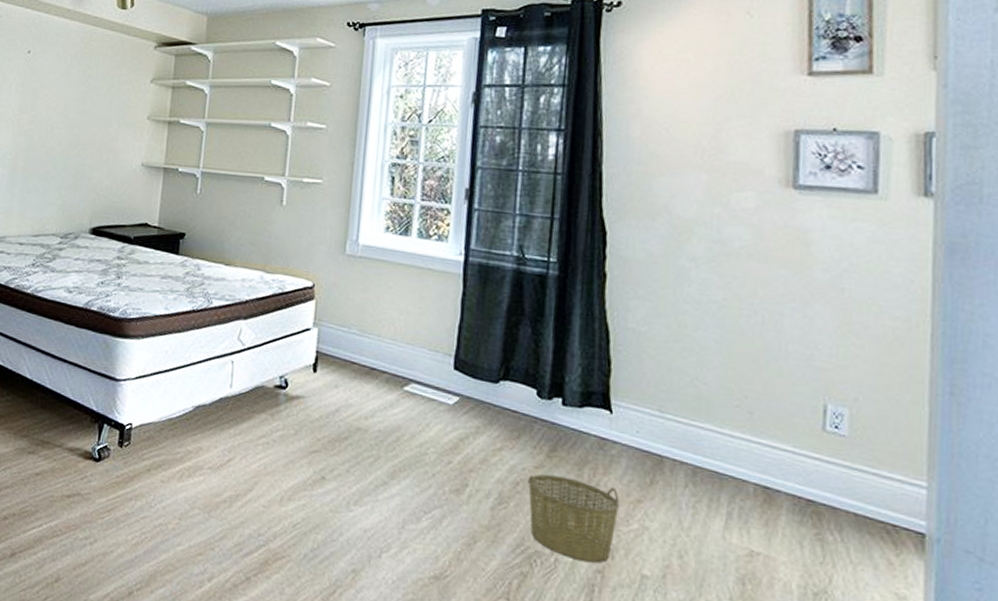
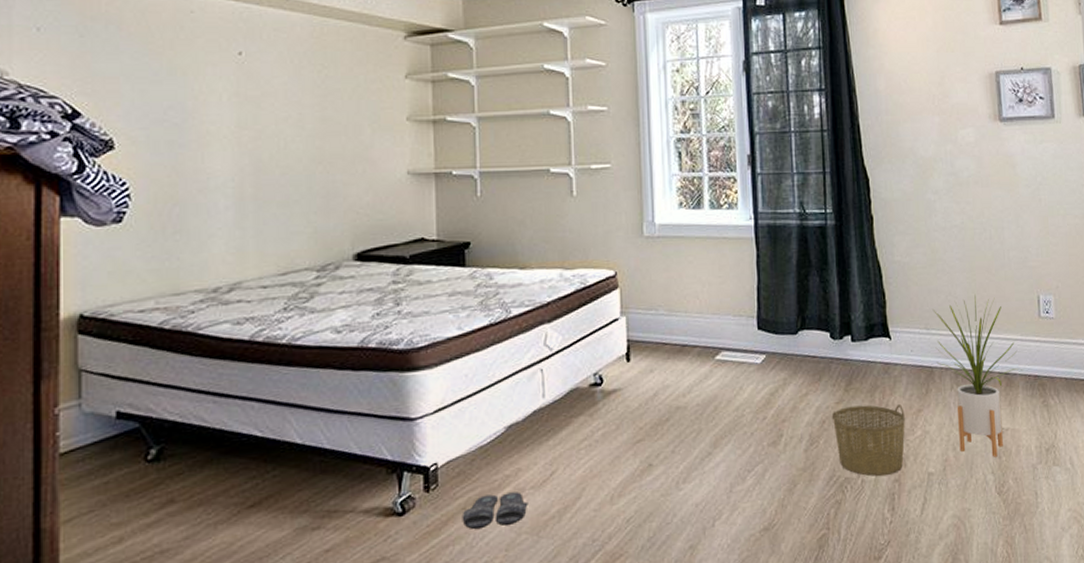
slippers: none [146,463,204,497] -> present [462,492,528,529]
house plant: none [668,384,791,583] -> present [932,293,1023,457]

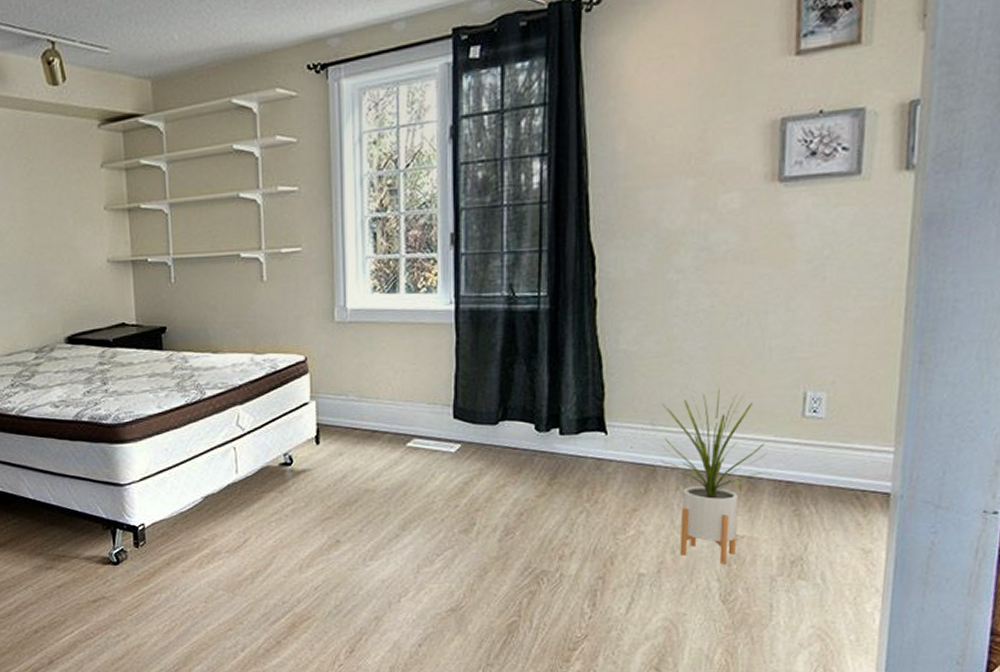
slippers: present [462,492,528,529] -> none [166,554,224,581]
basket: present [831,404,906,476] -> none [531,500,618,571]

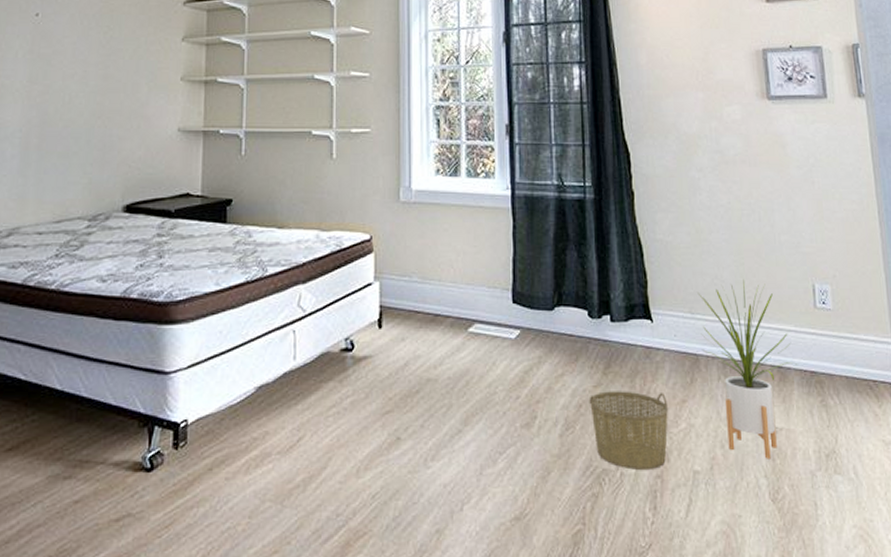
basket: none [531,500,618,571] -> present [589,391,669,470]

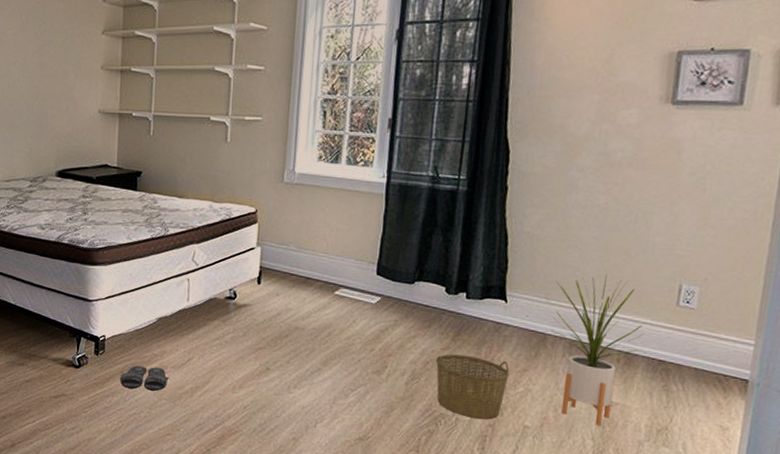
slippers: none [208,456,274,492] -> present [120,365,169,391]

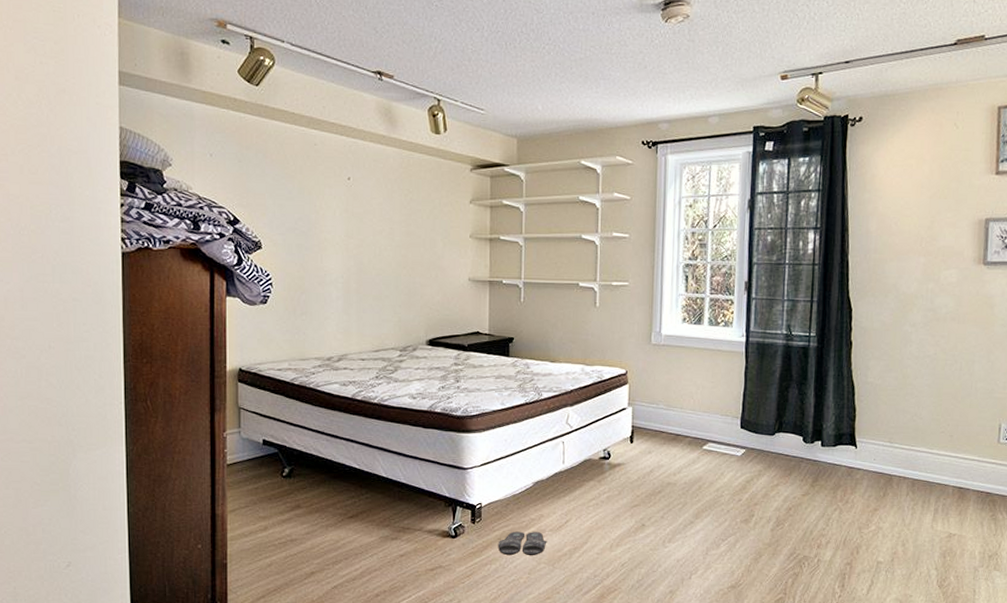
basket: present [435,354,510,420] -> none [797,499,863,558]
house plant: present [551,273,647,426] -> none [896,416,977,556]

